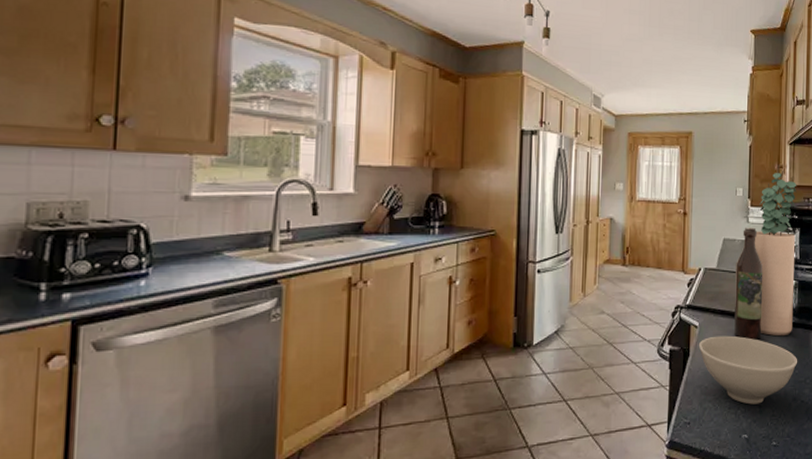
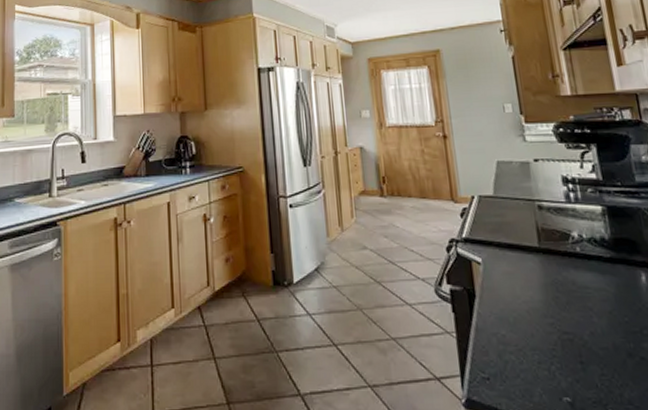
bowl: present [699,335,798,405] -> none [486,273,626,359]
wine bottle: present [734,227,764,340] -> none [517,146,568,279]
vase: present [755,164,797,337] -> none [536,73,610,275]

